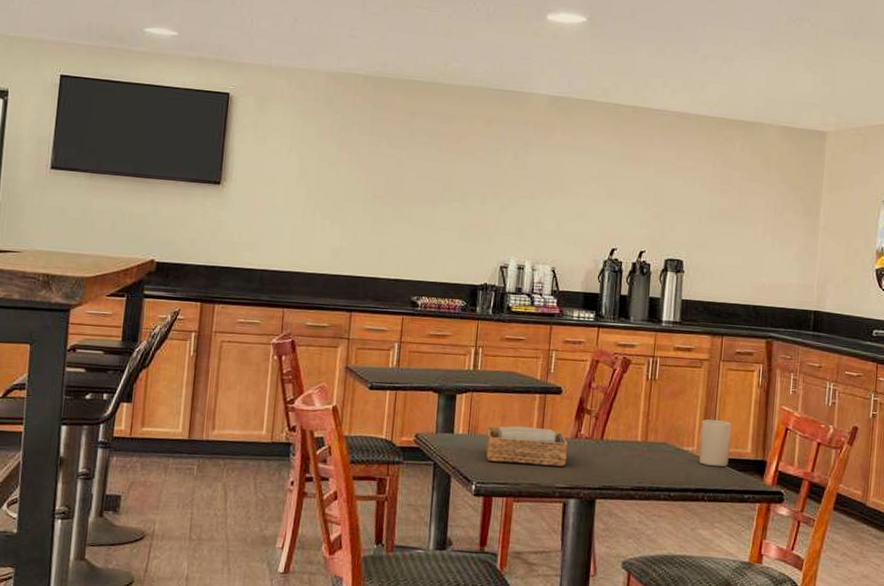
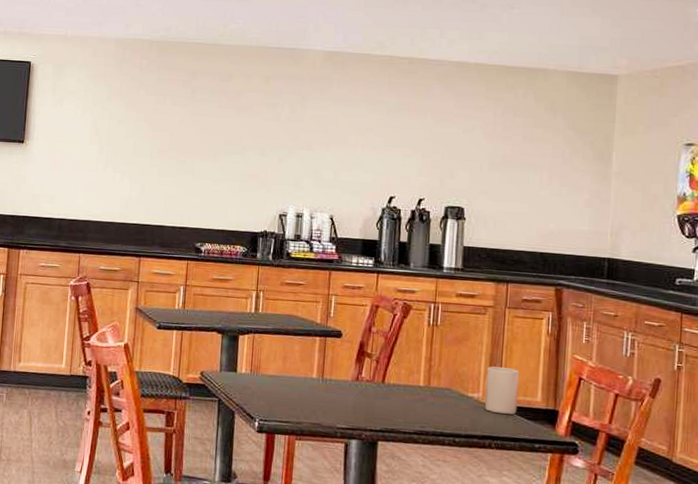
napkin holder: present [485,425,569,467] -> none [267,366,349,408]

